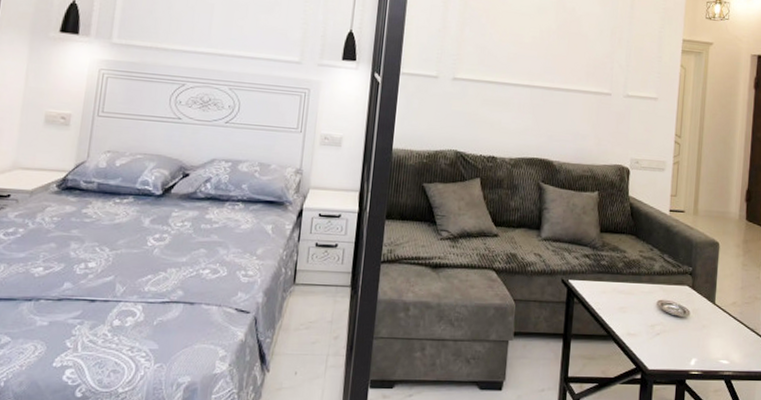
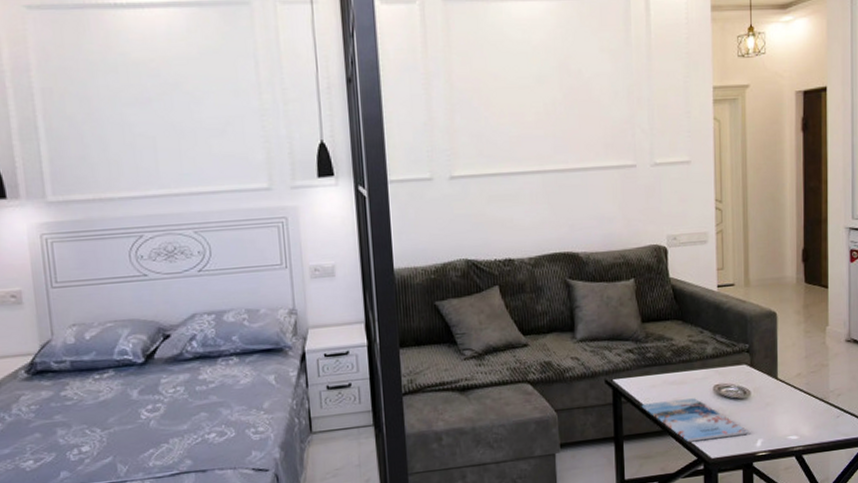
magazine: none [591,307,684,351] -> present [641,398,748,443]

